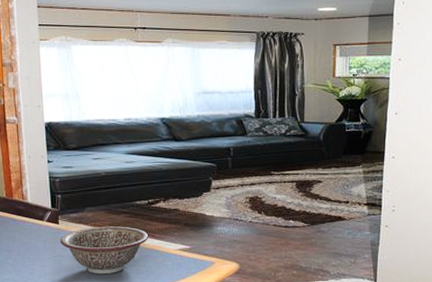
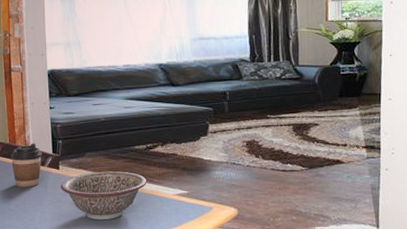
coffee cup: none [7,197,41,242] -> present [10,143,42,187]

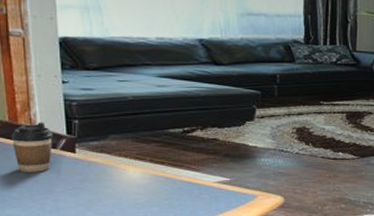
decorative bowl: present [60,171,147,221] -> none [77,156,184,209]

